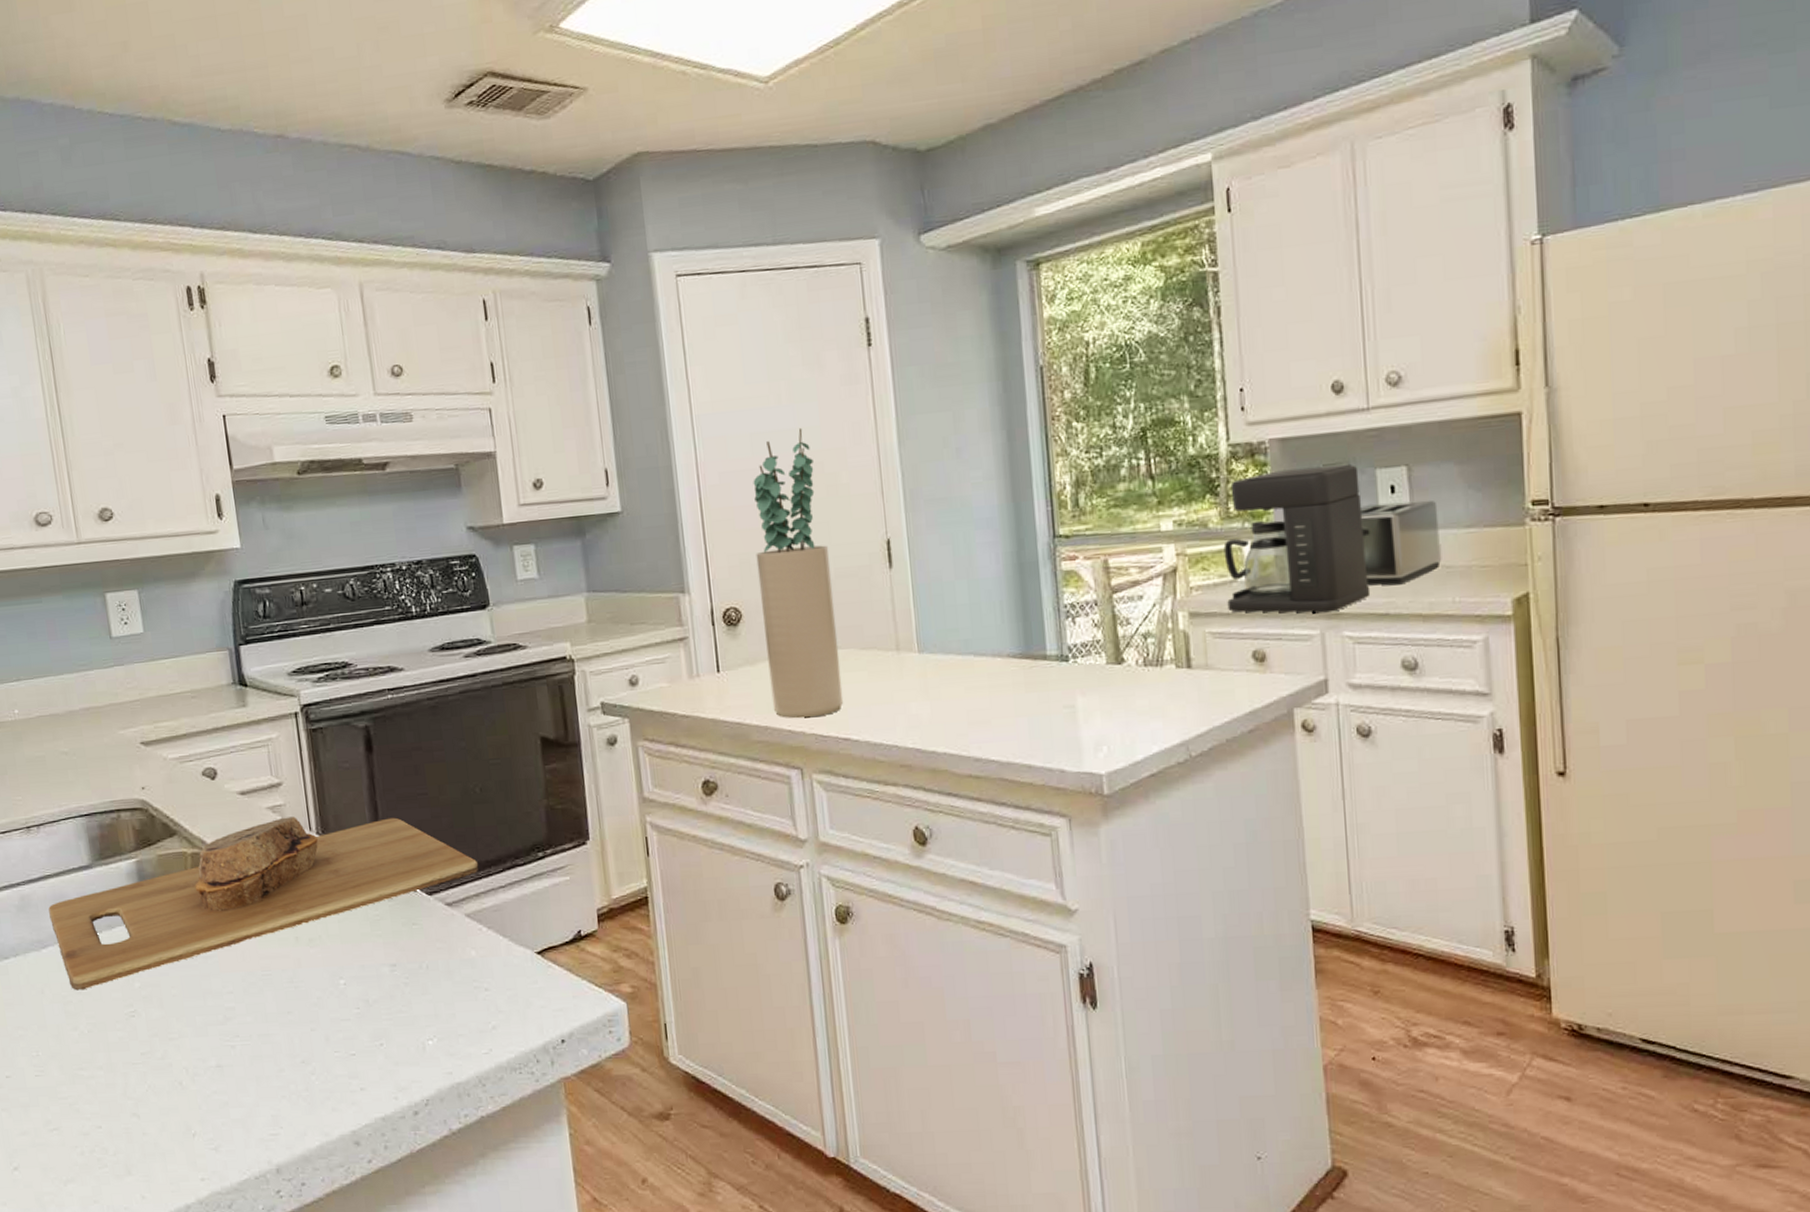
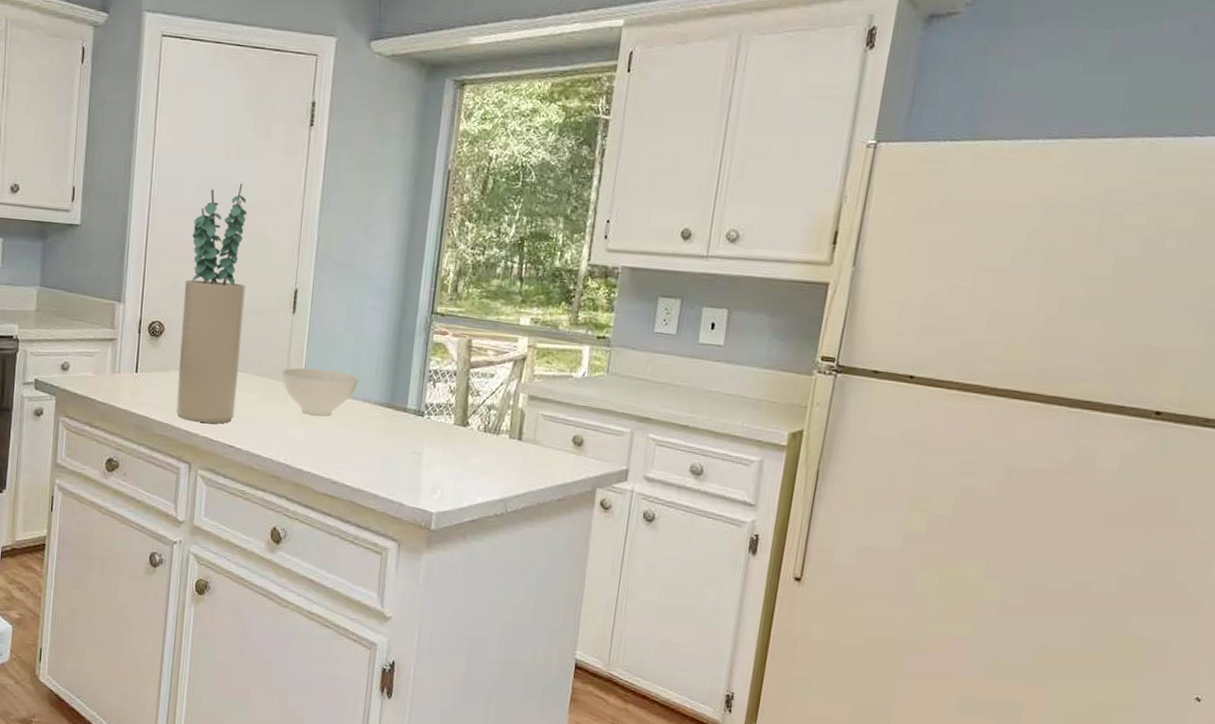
bowl: none [888,626,984,685] -> present [281,367,360,417]
coffee maker: present [1223,463,1371,613] -> none [560,293,689,417]
toaster: present [1359,500,1441,586] -> none [676,334,745,405]

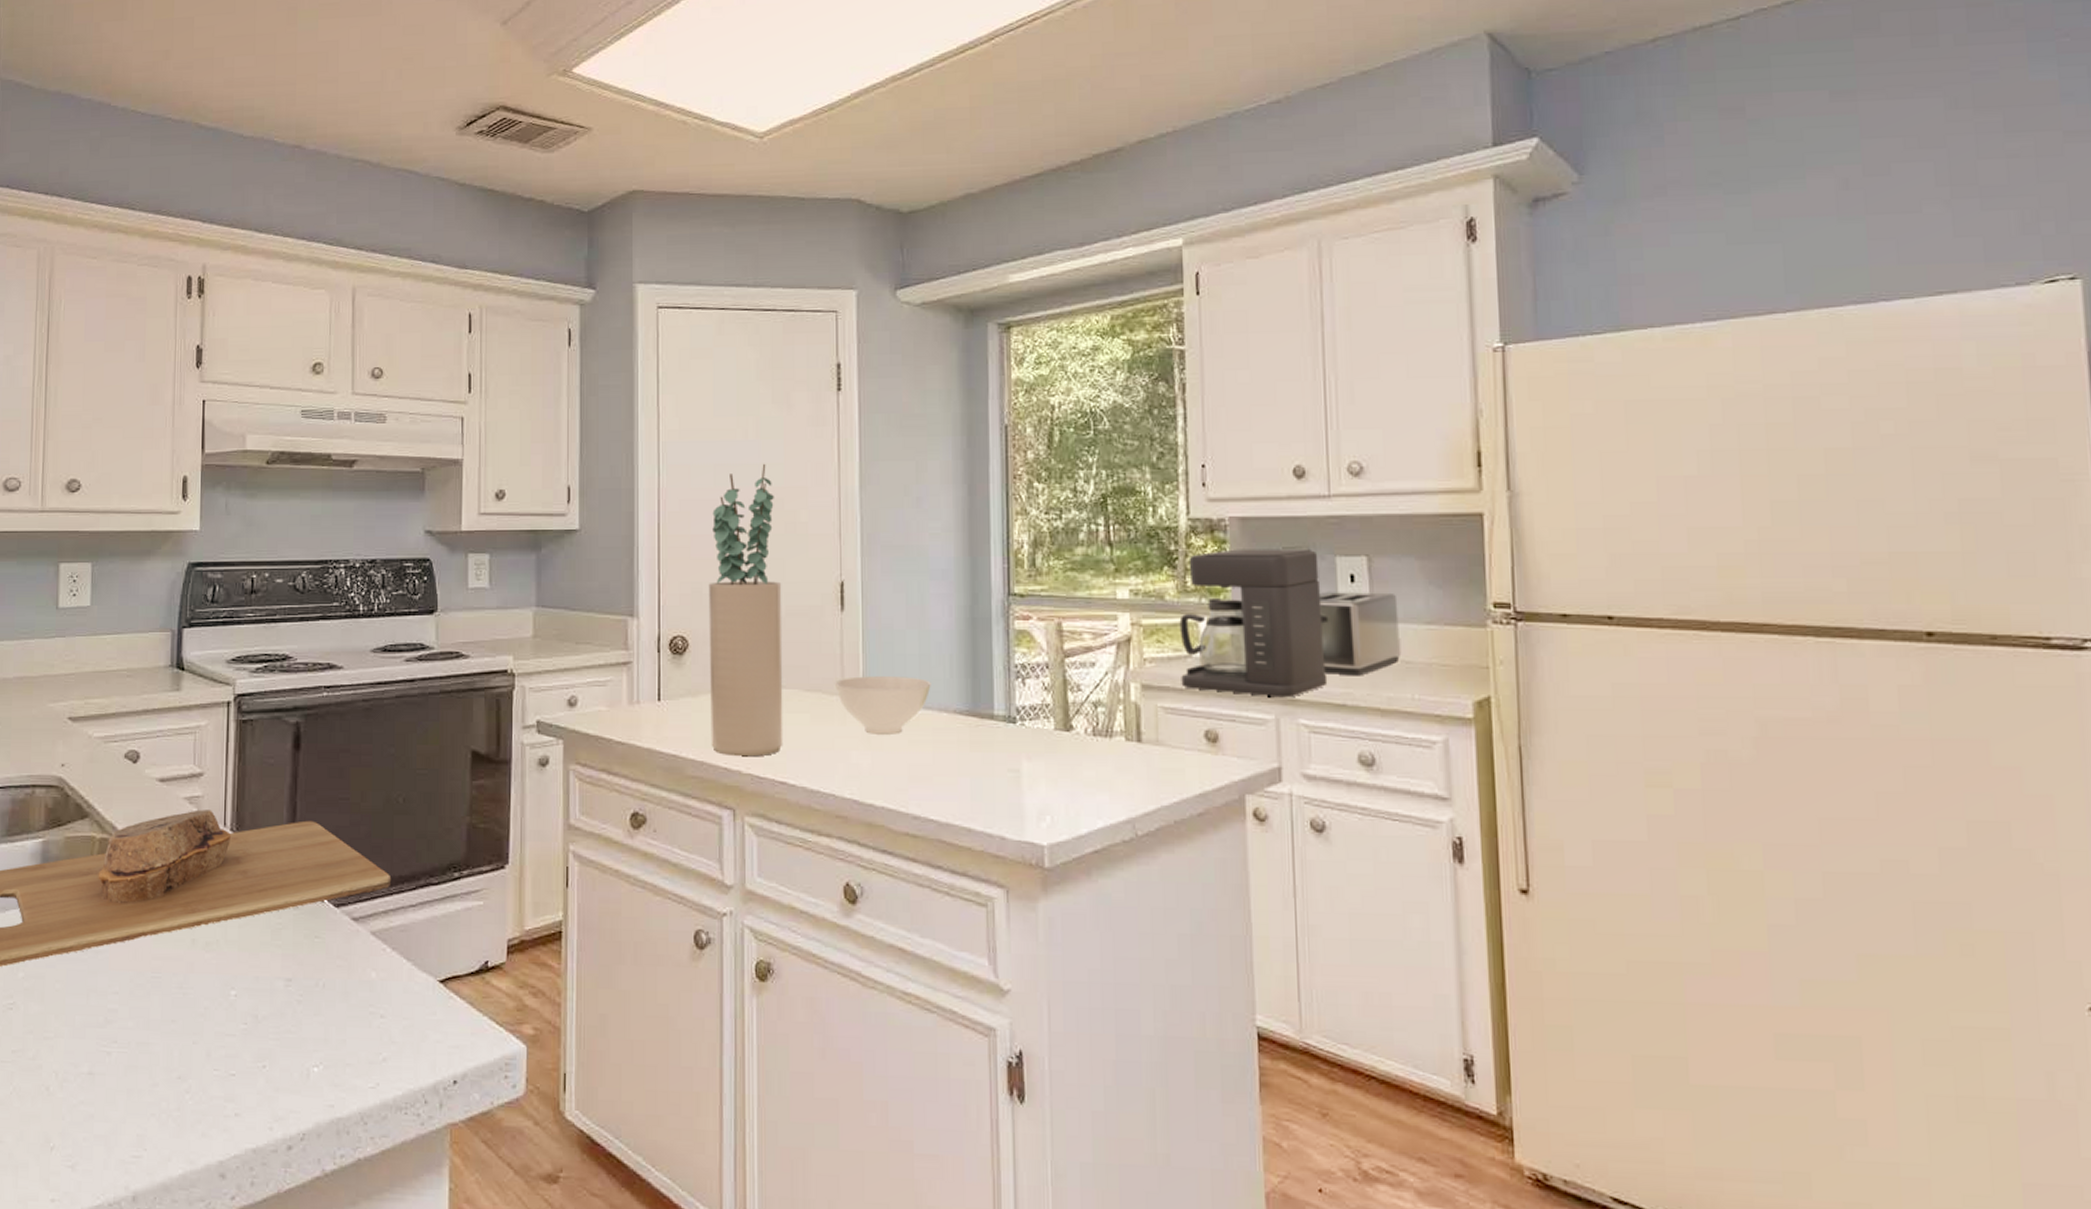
coffee maker: none [560,293,689,417] -> present [1179,548,1328,698]
toaster: none [676,334,745,405] -> present [1318,591,1400,676]

